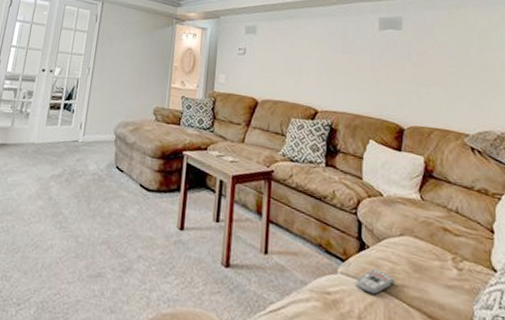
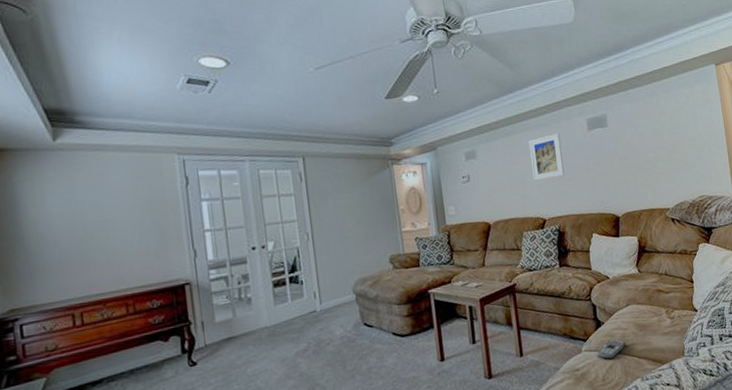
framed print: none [311,25,347,71] -> present [528,132,565,181]

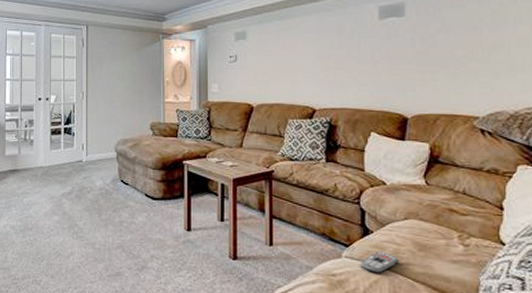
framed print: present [528,132,565,181] -> none [305,19,345,68]

